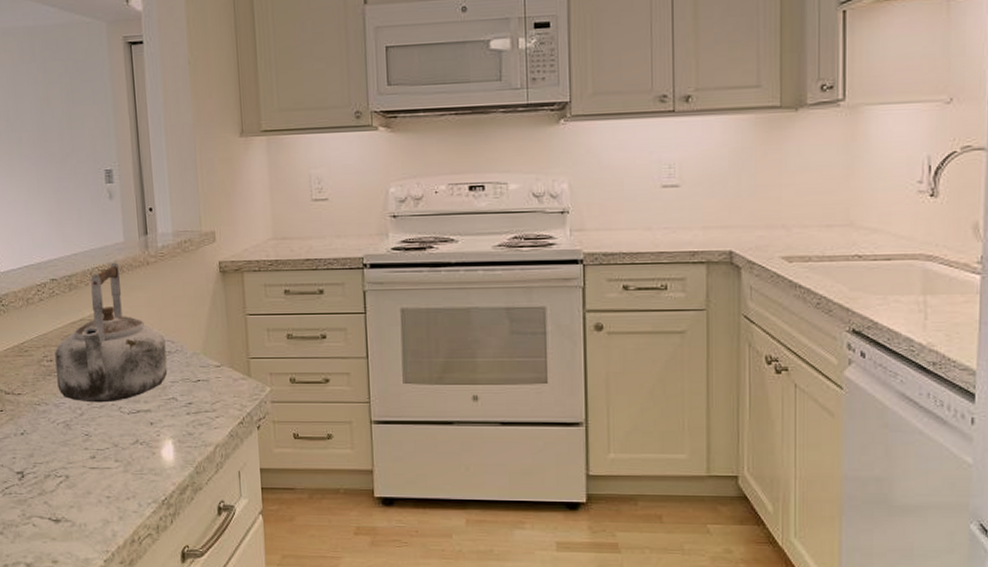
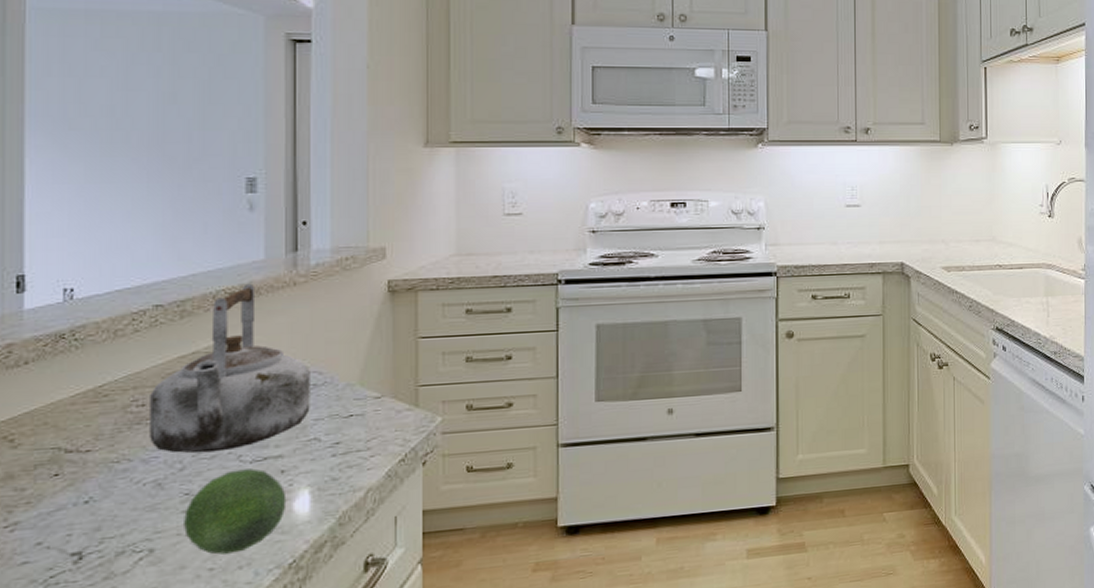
fruit: none [86,419,157,486] -> present [184,468,287,555]

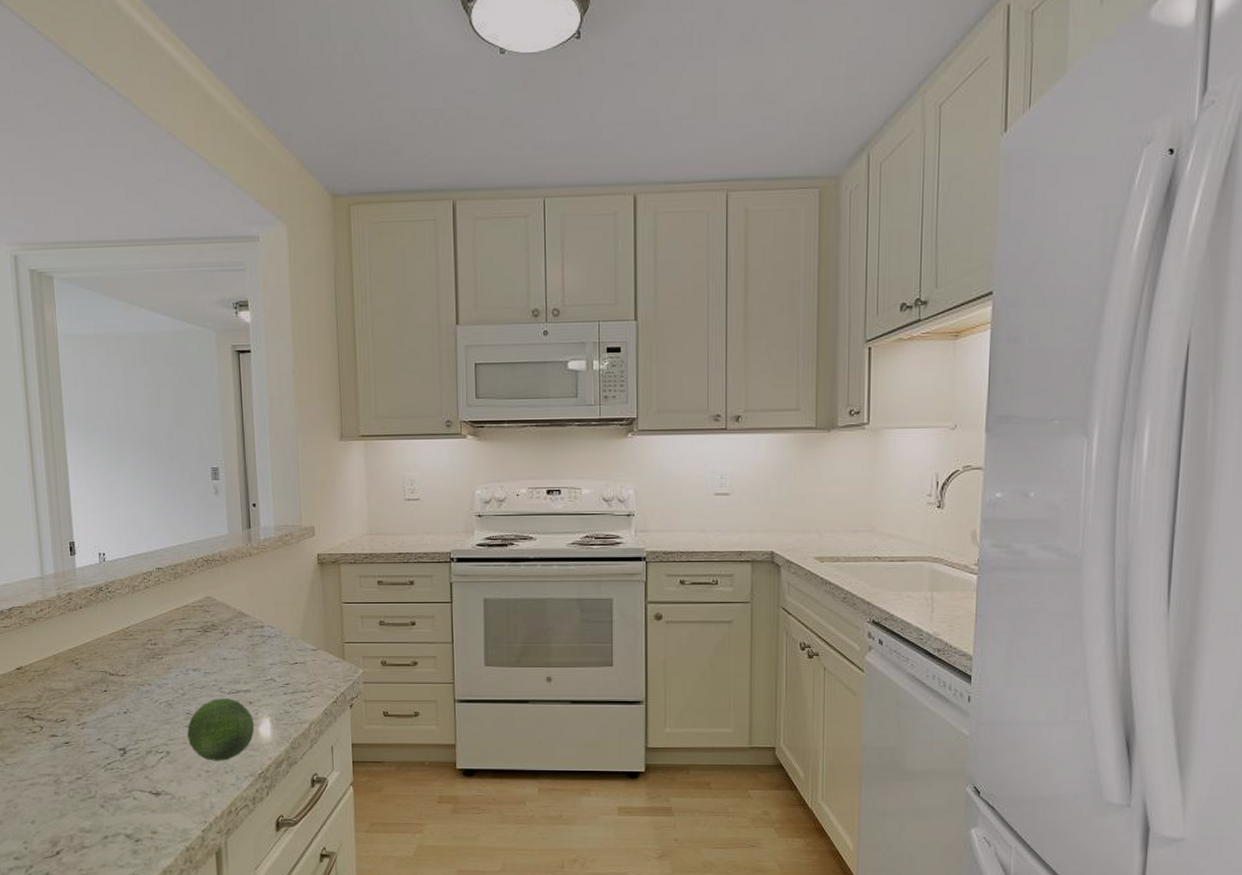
kettle: present [150,283,310,454] -> none [159,553,267,683]

